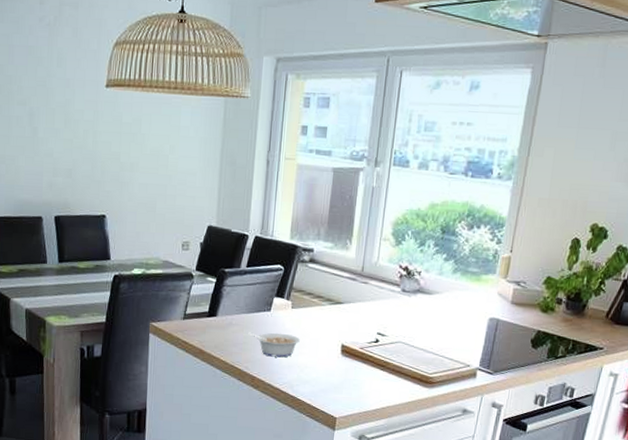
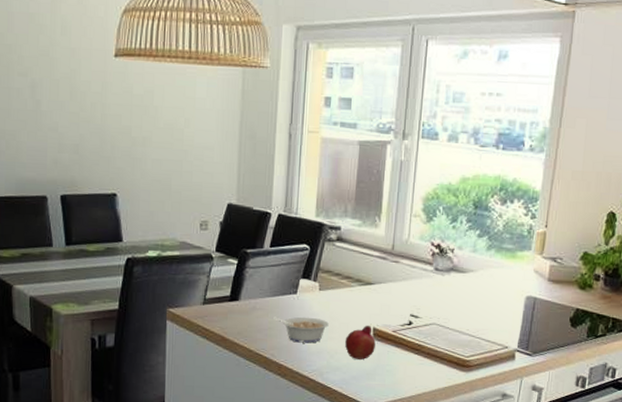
fruit: none [315,341,344,374] -> present [345,325,376,360]

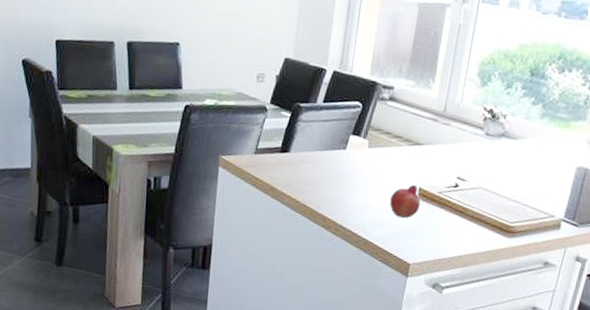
legume: present [273,316,329,343] -> none [321,170,375,199]

